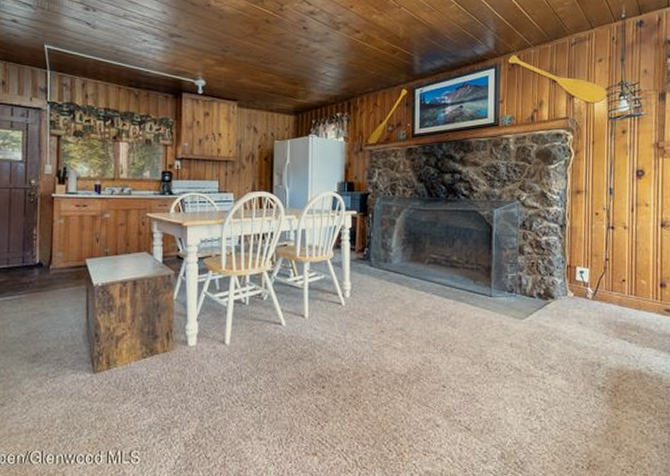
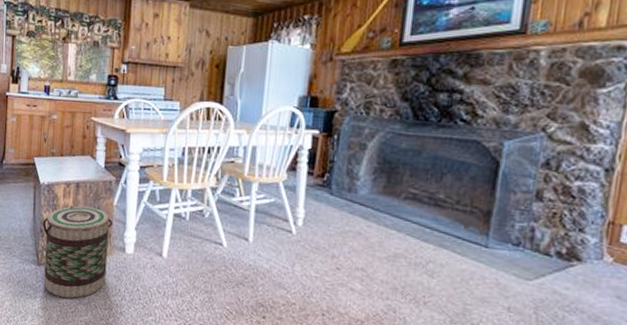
basket: none [97,304,174,403] -> present [42,205,113,299]

